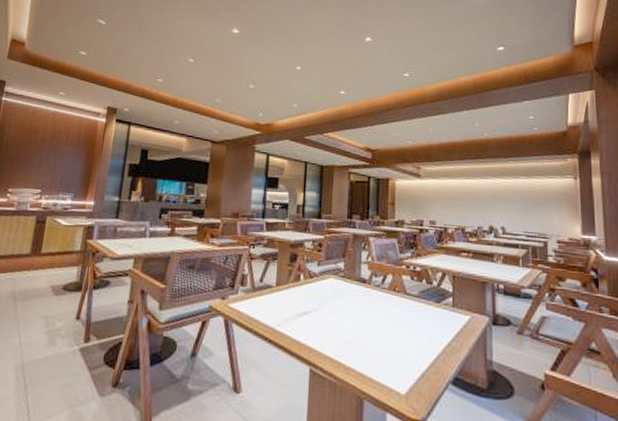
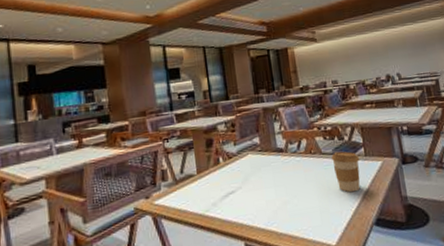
coffee cup: none [416,295,445,343] -> present [331,151,360,193]

